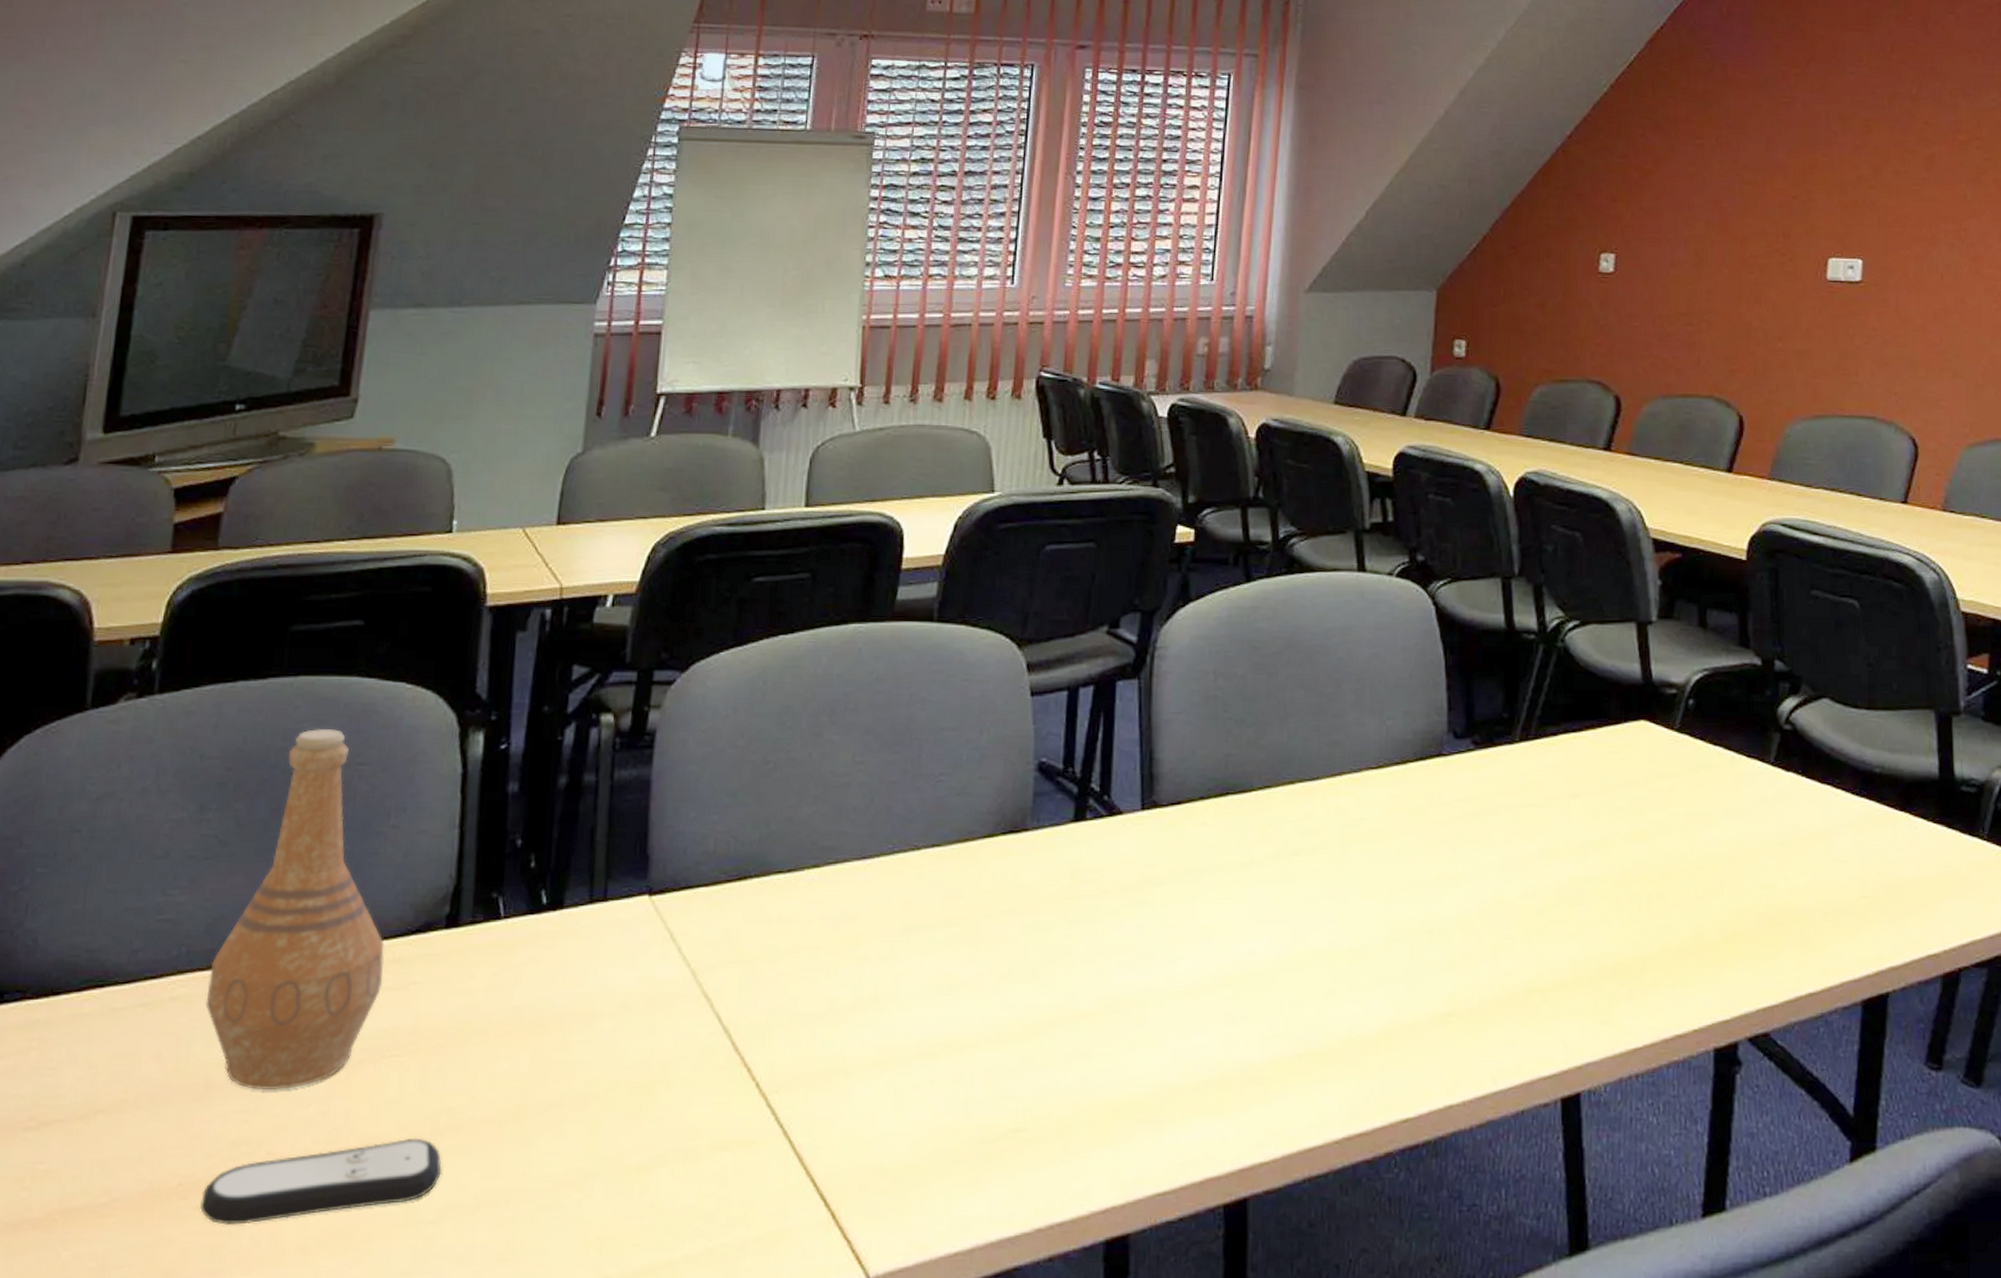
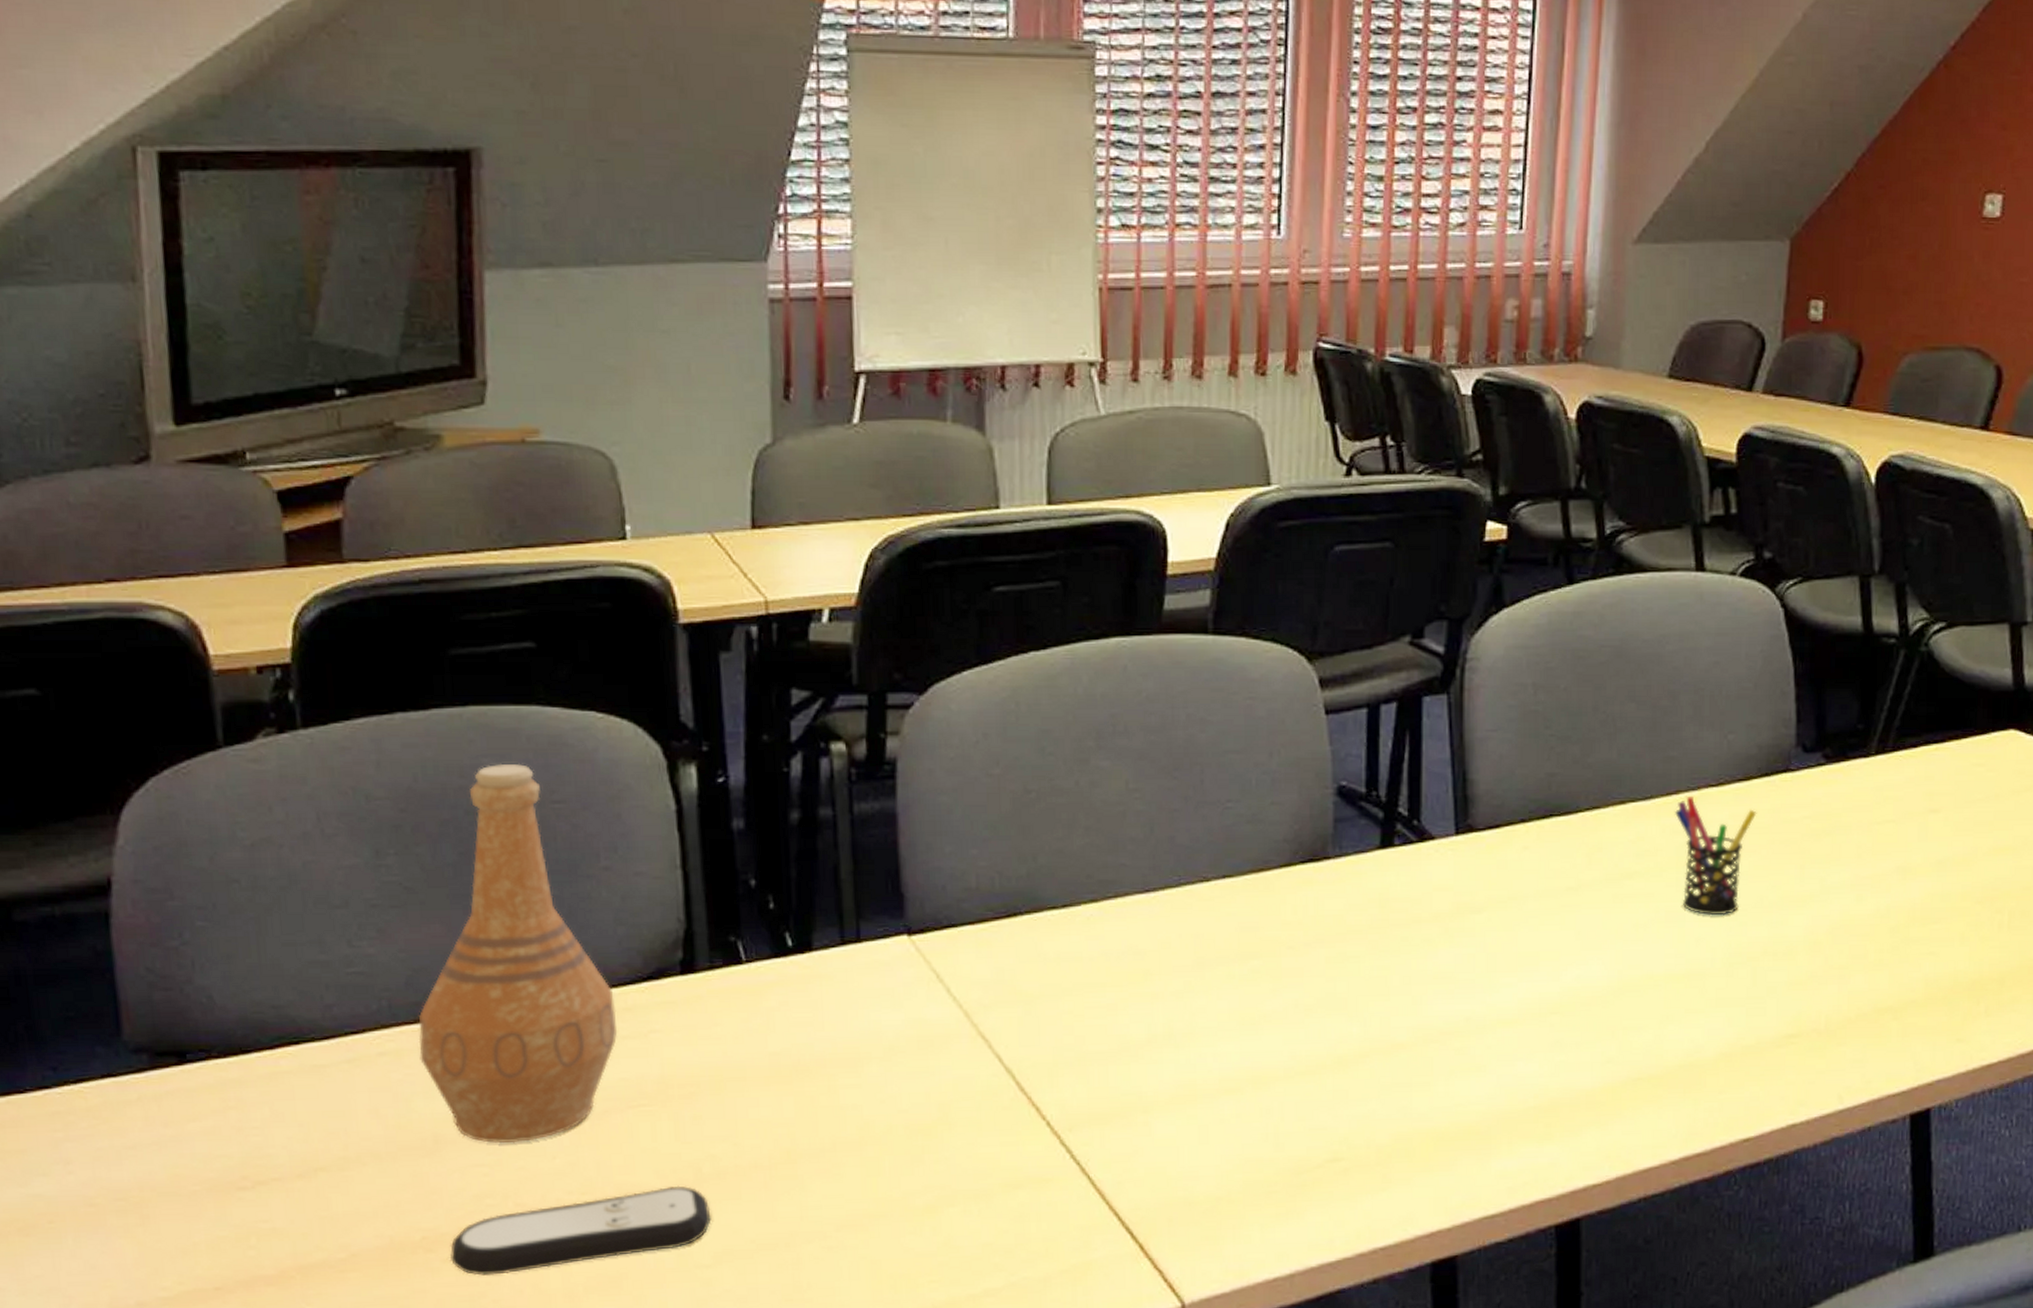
pen holder: none [1338,777,1413,893] -> present [1674,795,1757,916]

